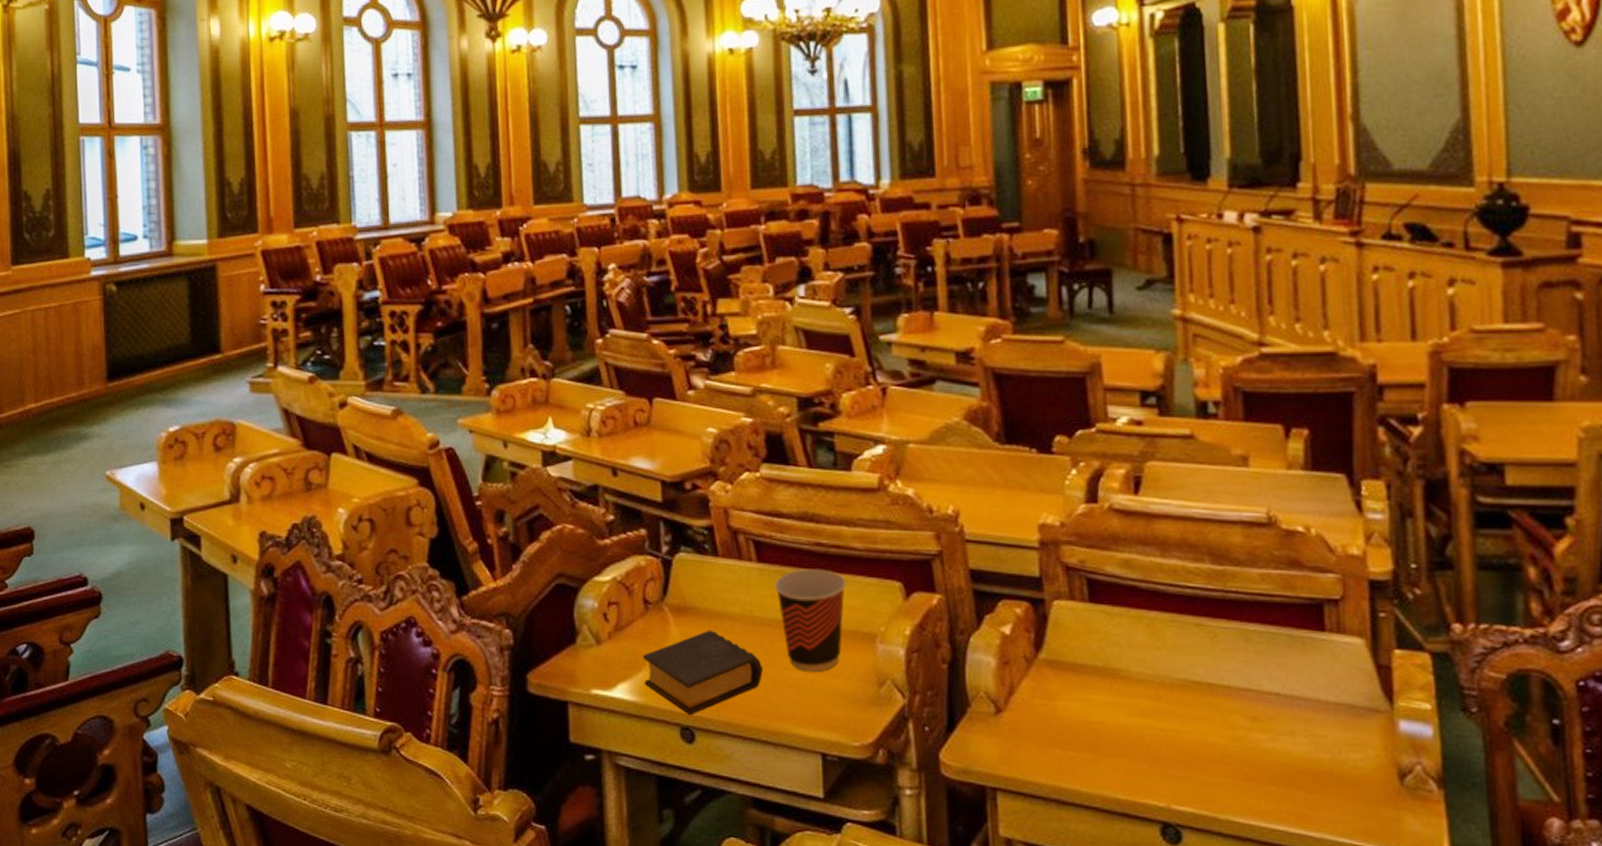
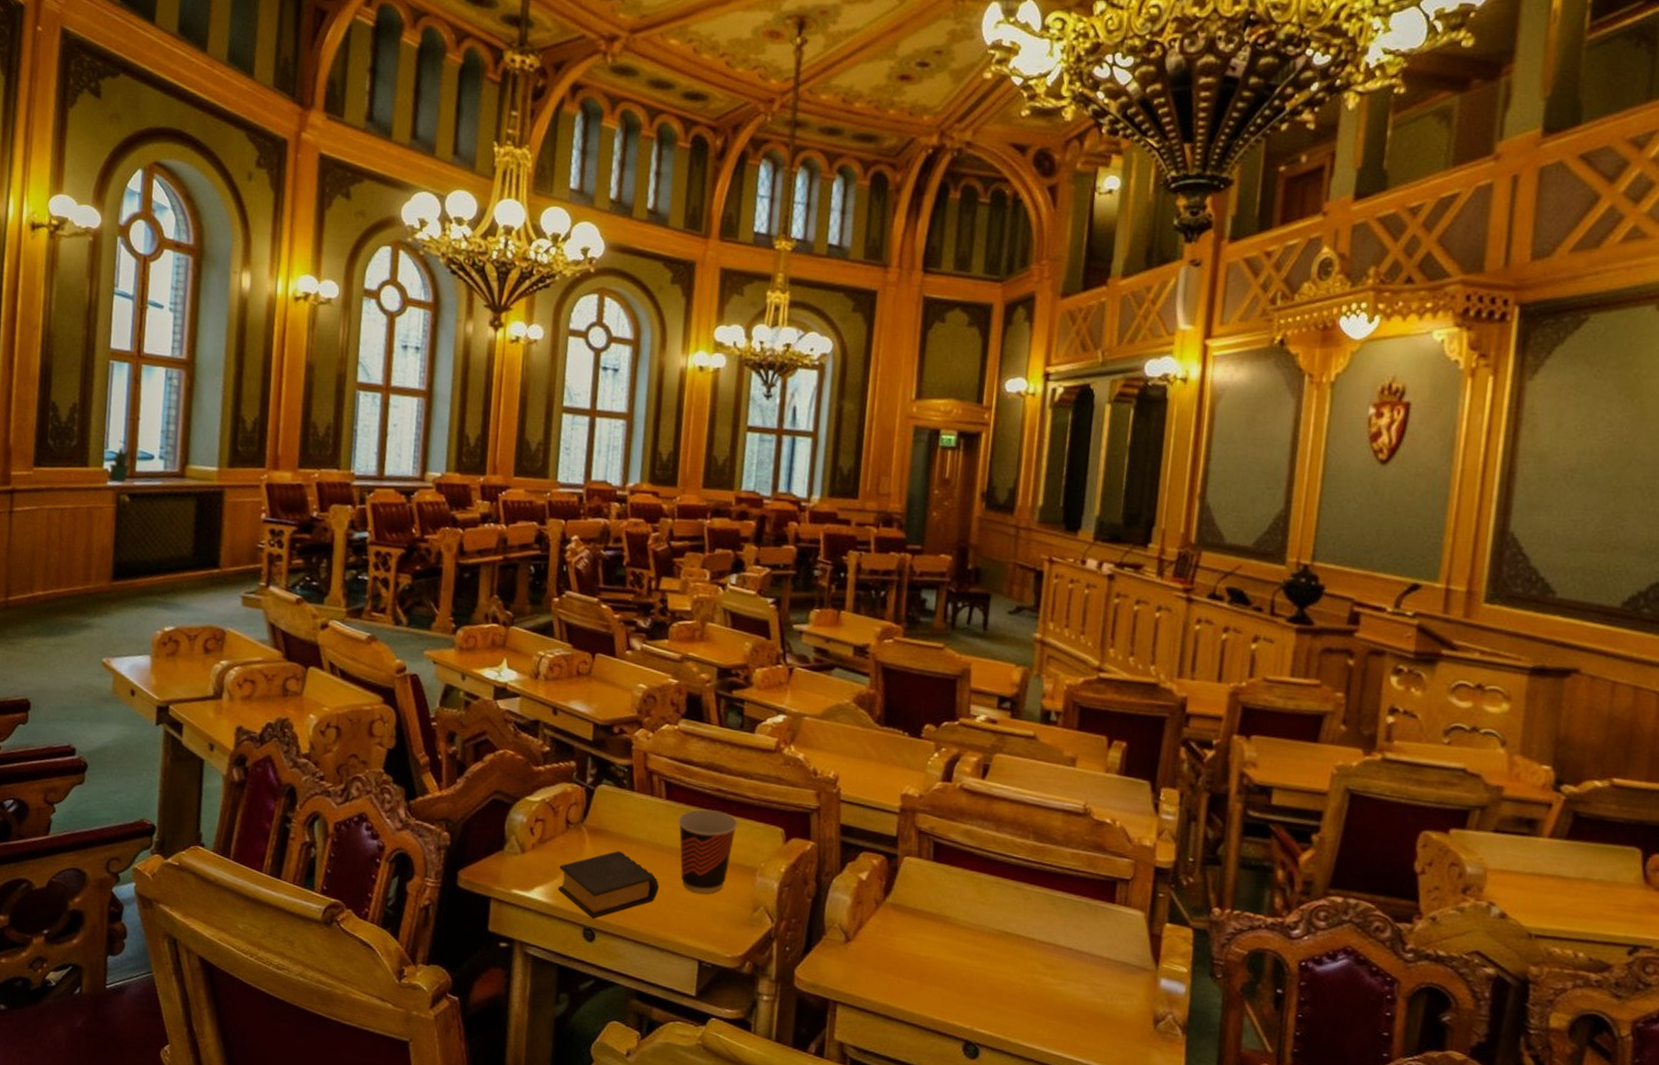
planter: none [92,229,114,271] -> present [110,446,131,483]

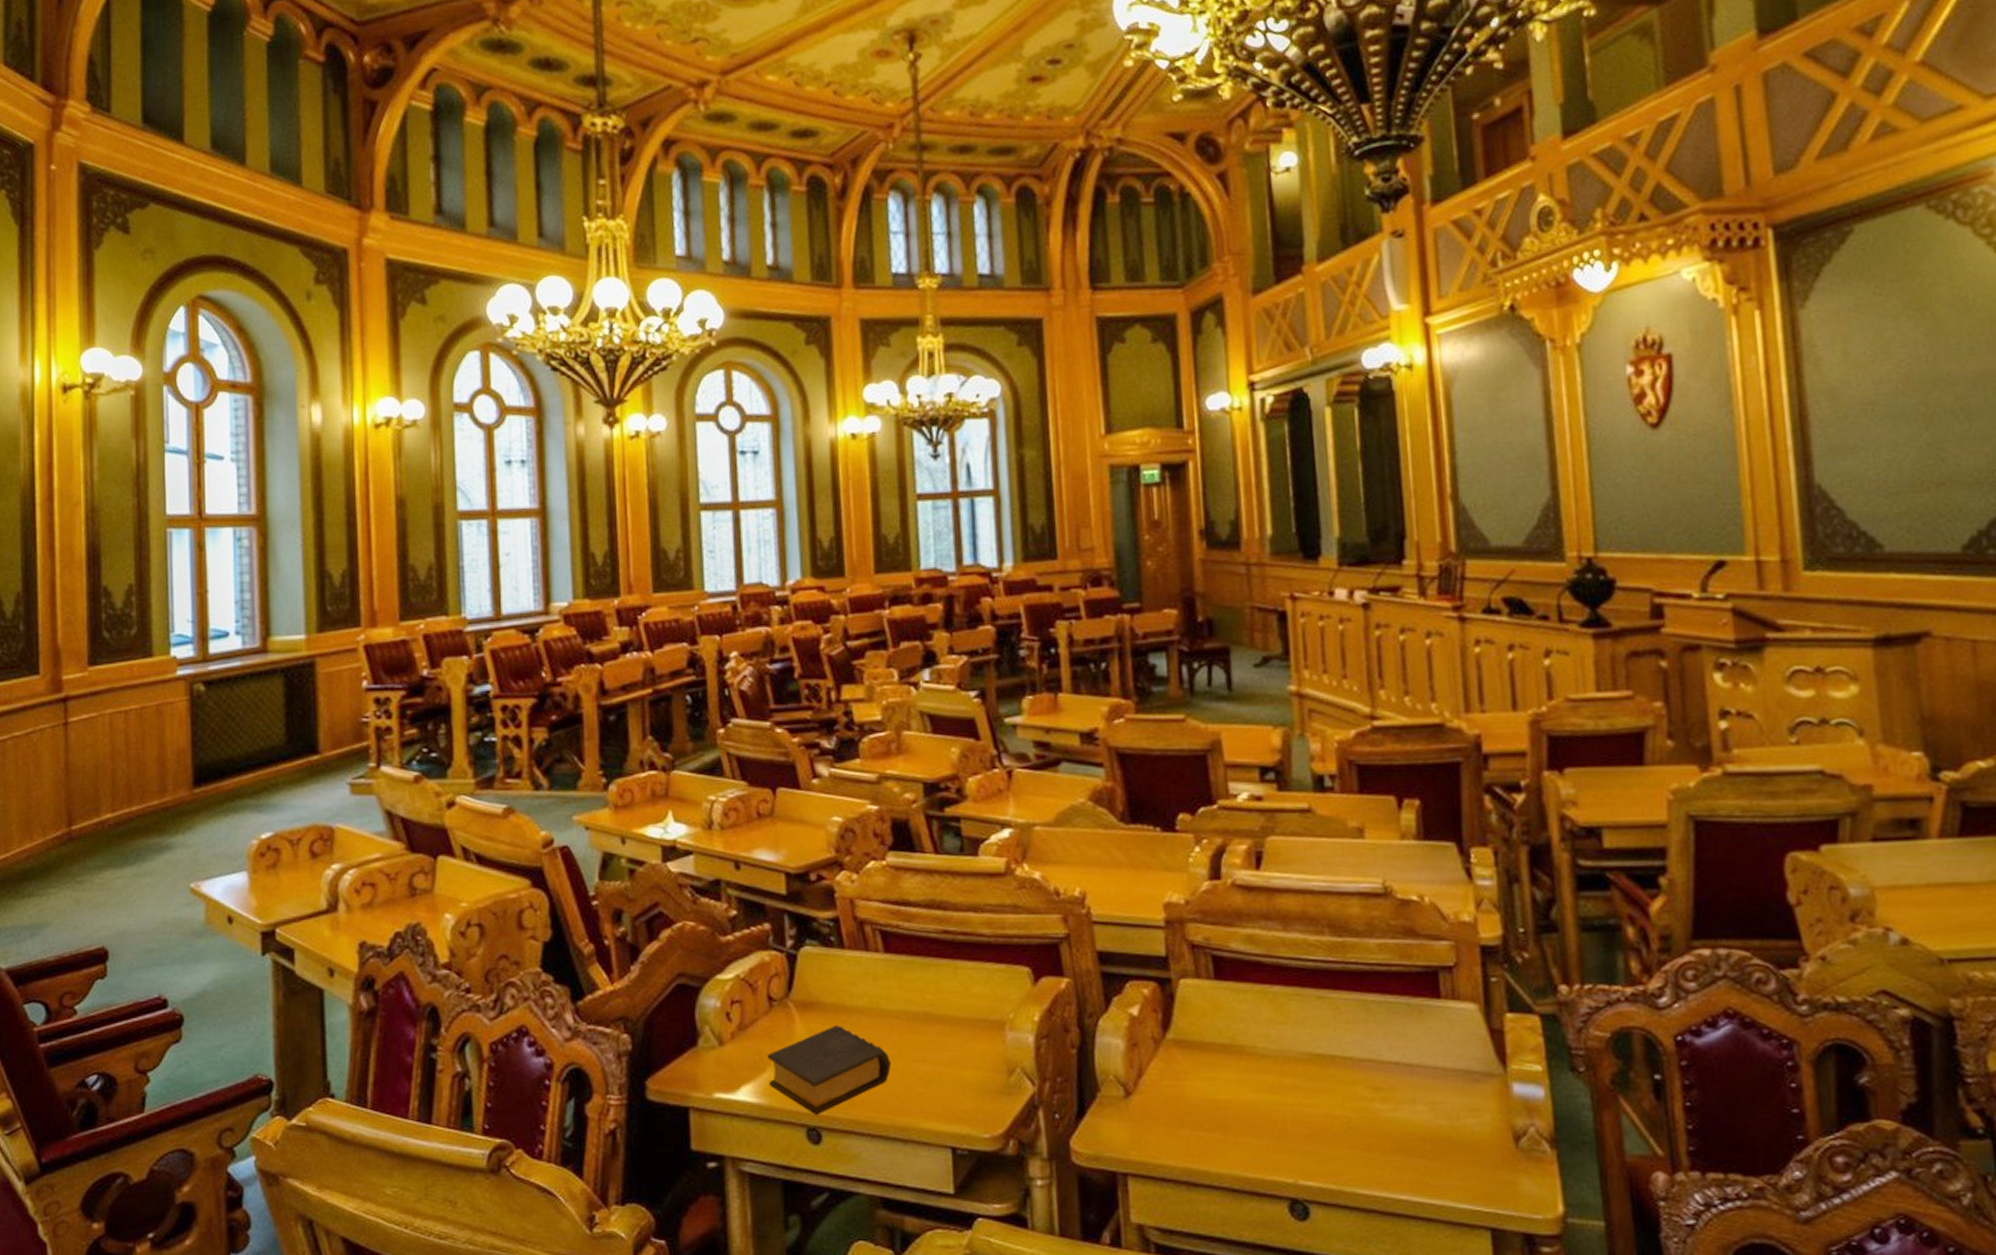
planter: present [110,446,131,483] -> none [178,626,202,670]
cup: present [678,809,738,894] -> none [902,957,975,1063]

